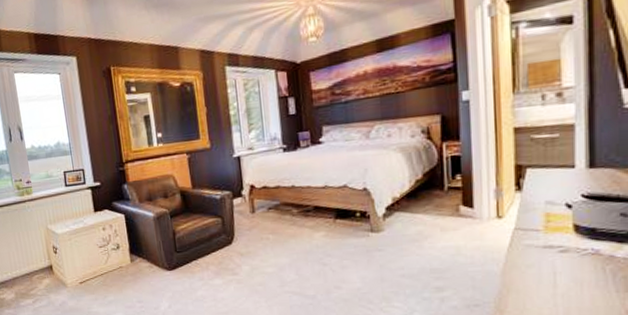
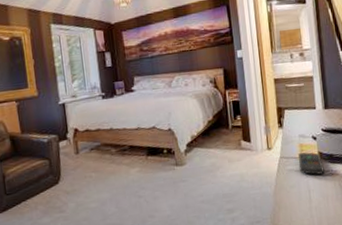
remote control: none [541,224,581,254] -> present [298,152,325,175]

